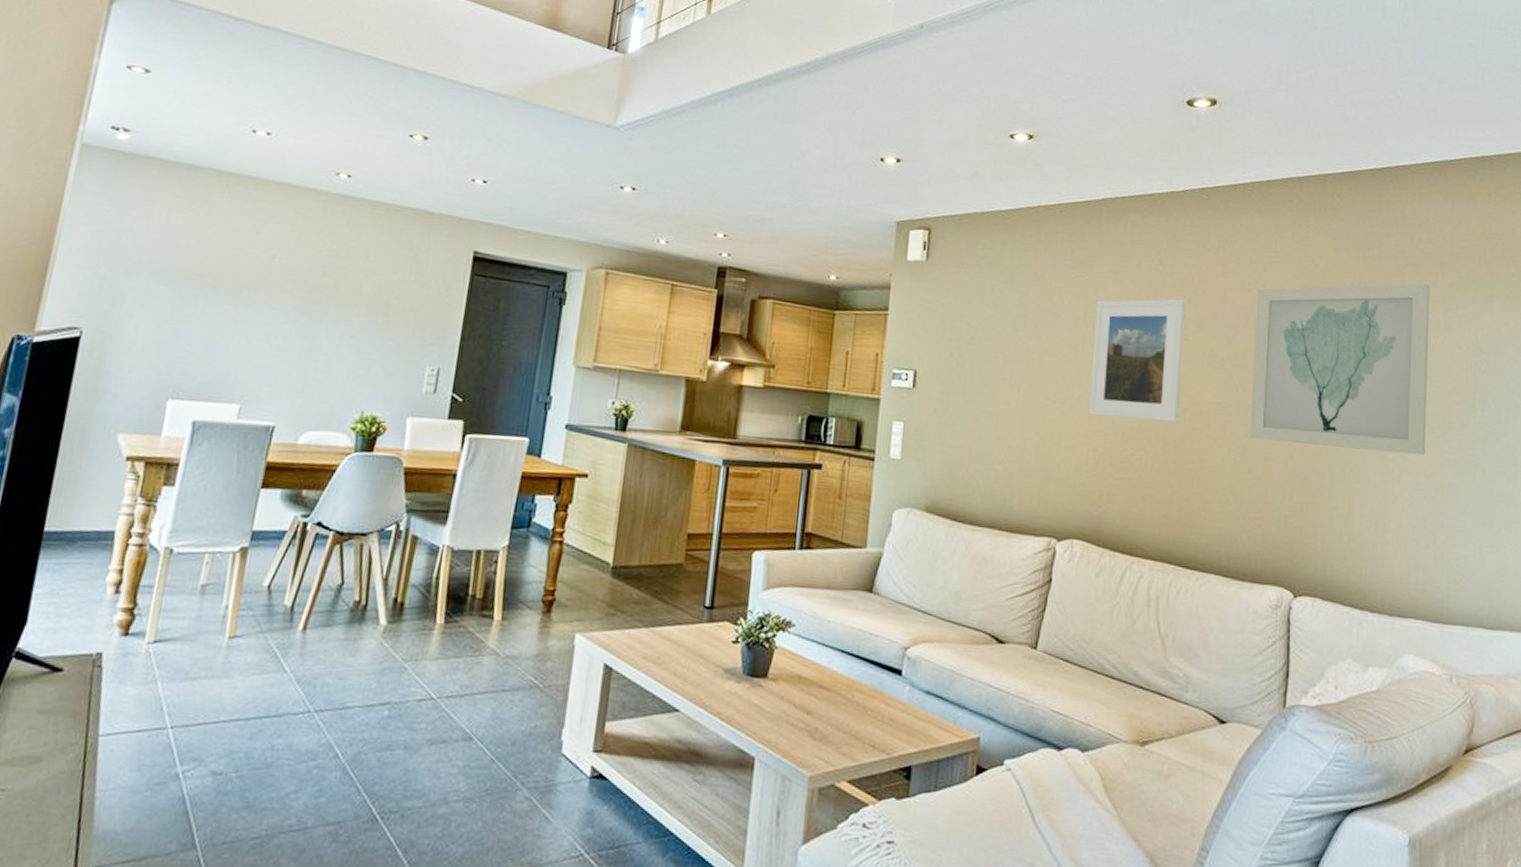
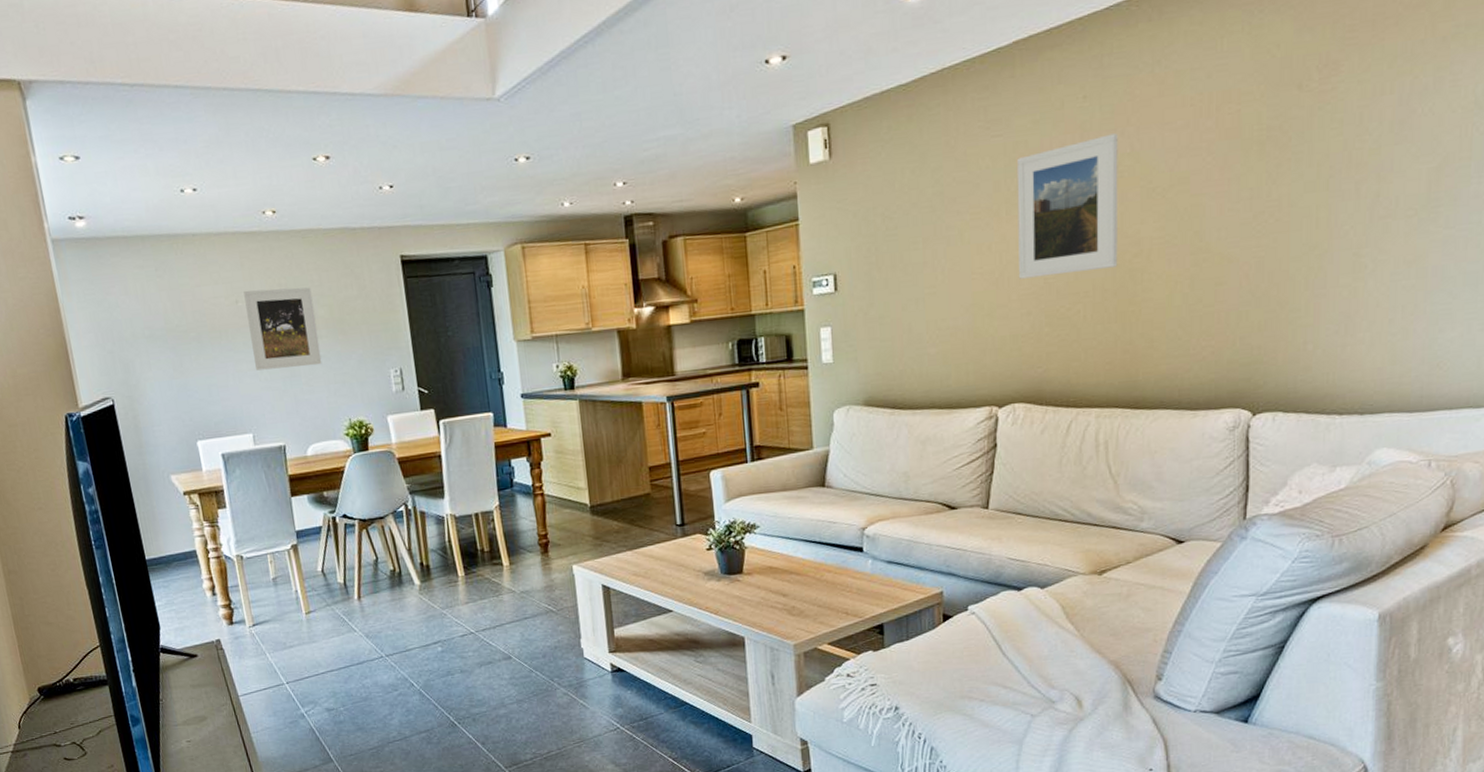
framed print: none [270,247,364,345] -> present [243,287,322,371]
wall art: present [1249,283,1431,456] -> none [1198,43,1417,267]

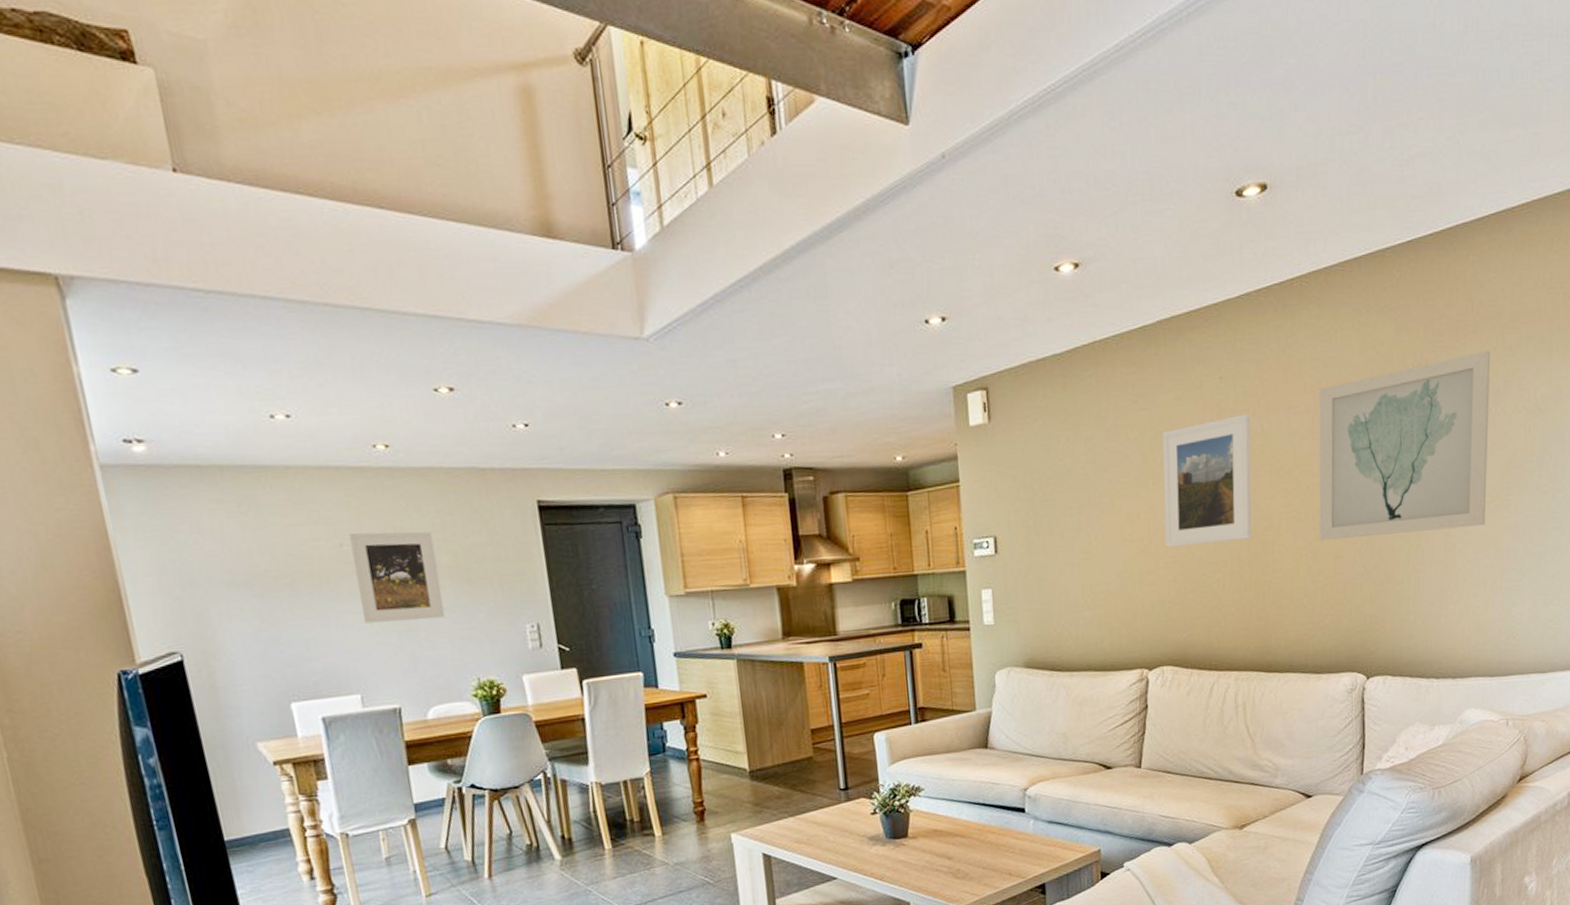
wall art: none [1198,43,1417,267] -> present [1319,350,1491,541]

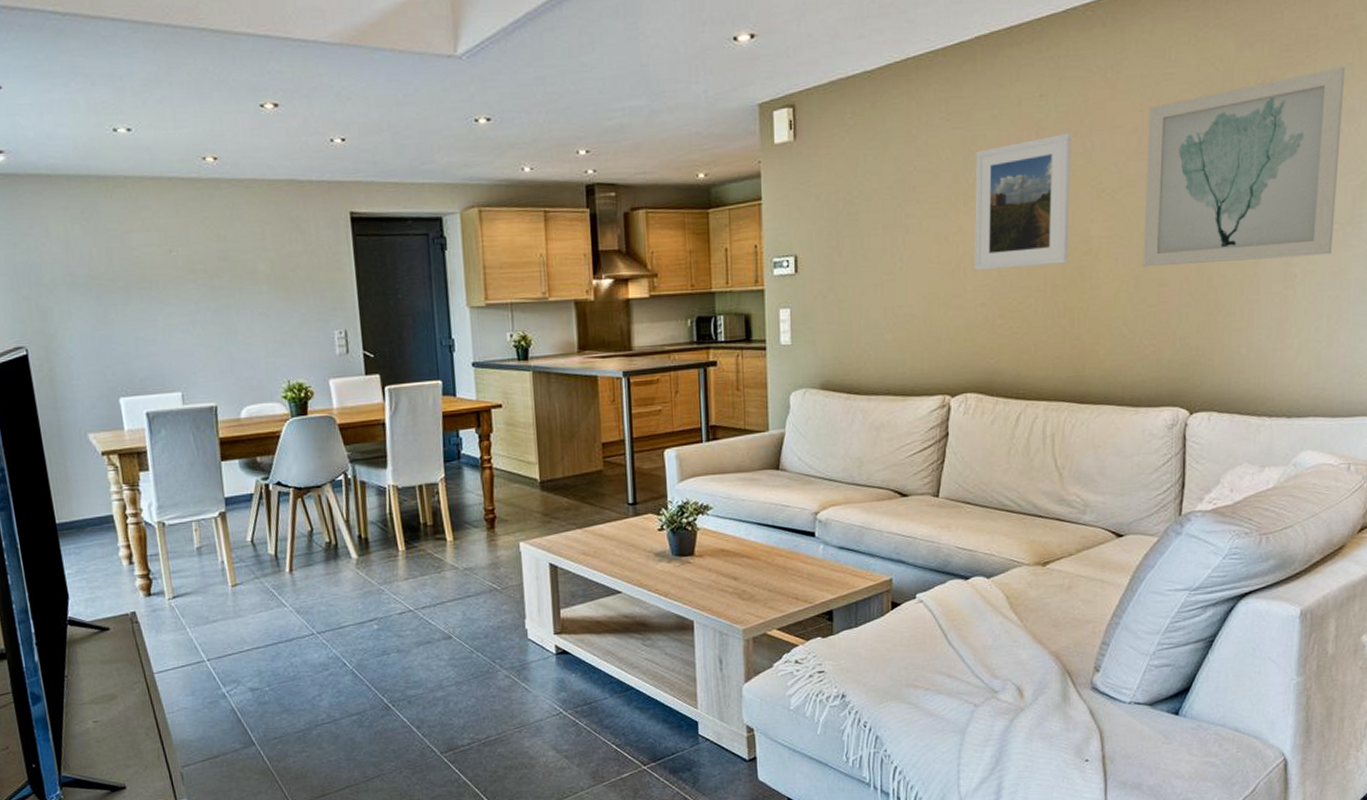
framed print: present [349,531,446,623] -> none [178,239,261,325]

